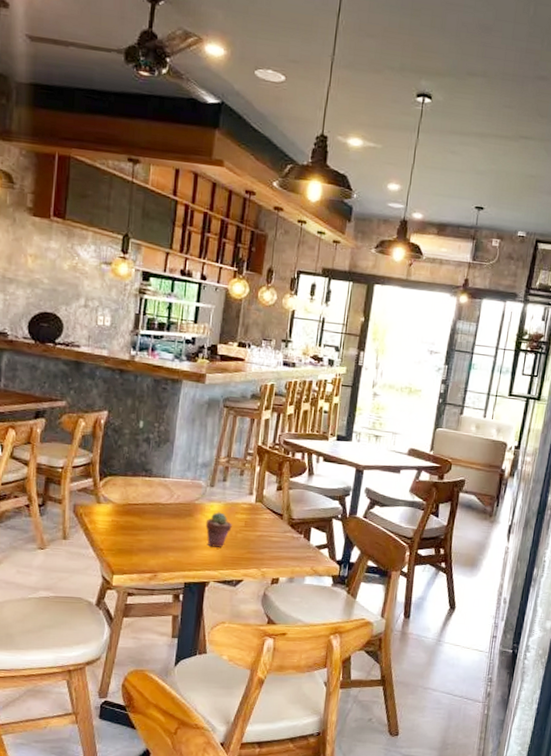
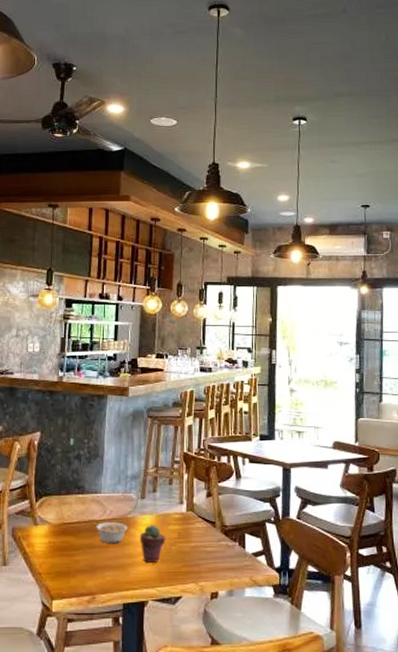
legume: none [161,506,195,527] -> present [96,522,128,543]

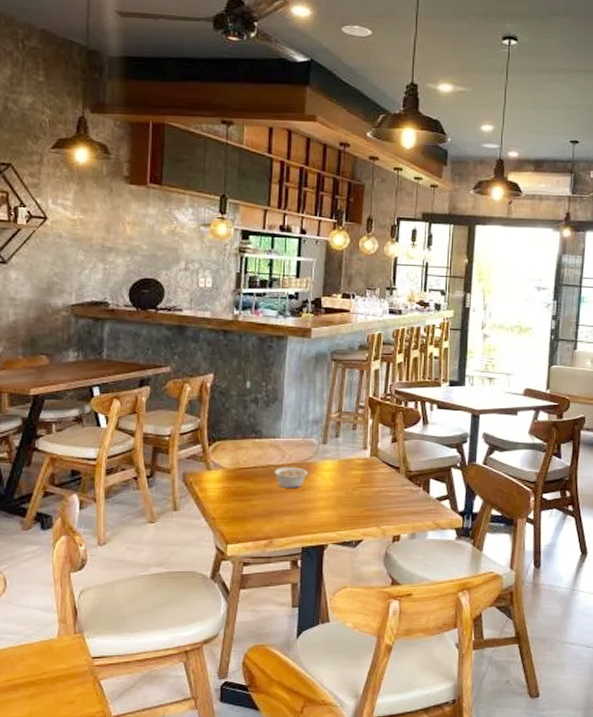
potted succulent: present [139,525,166,562] -> none [320,470,348,507]

